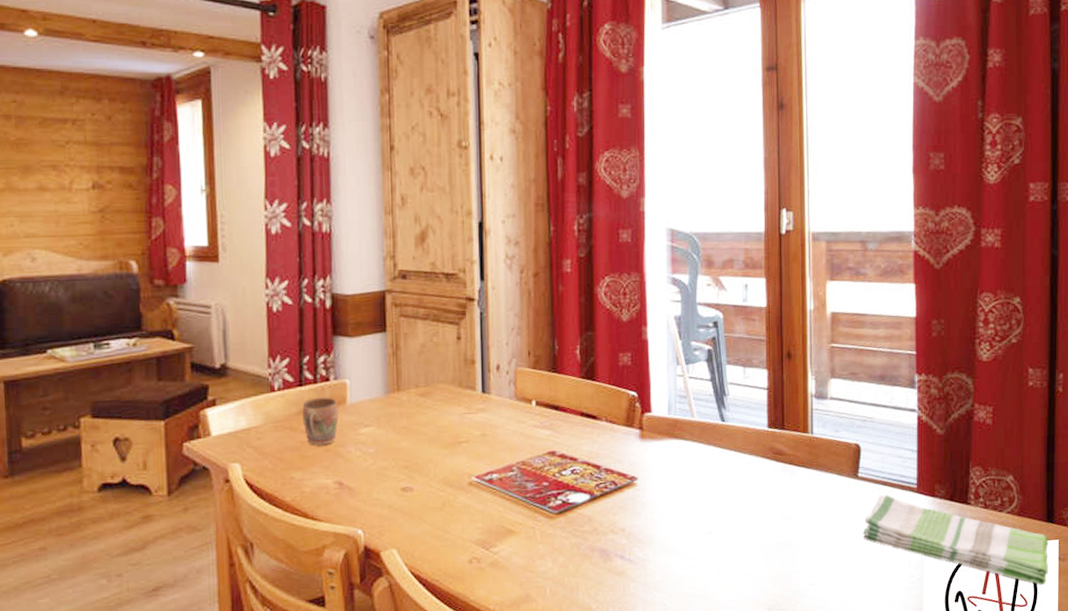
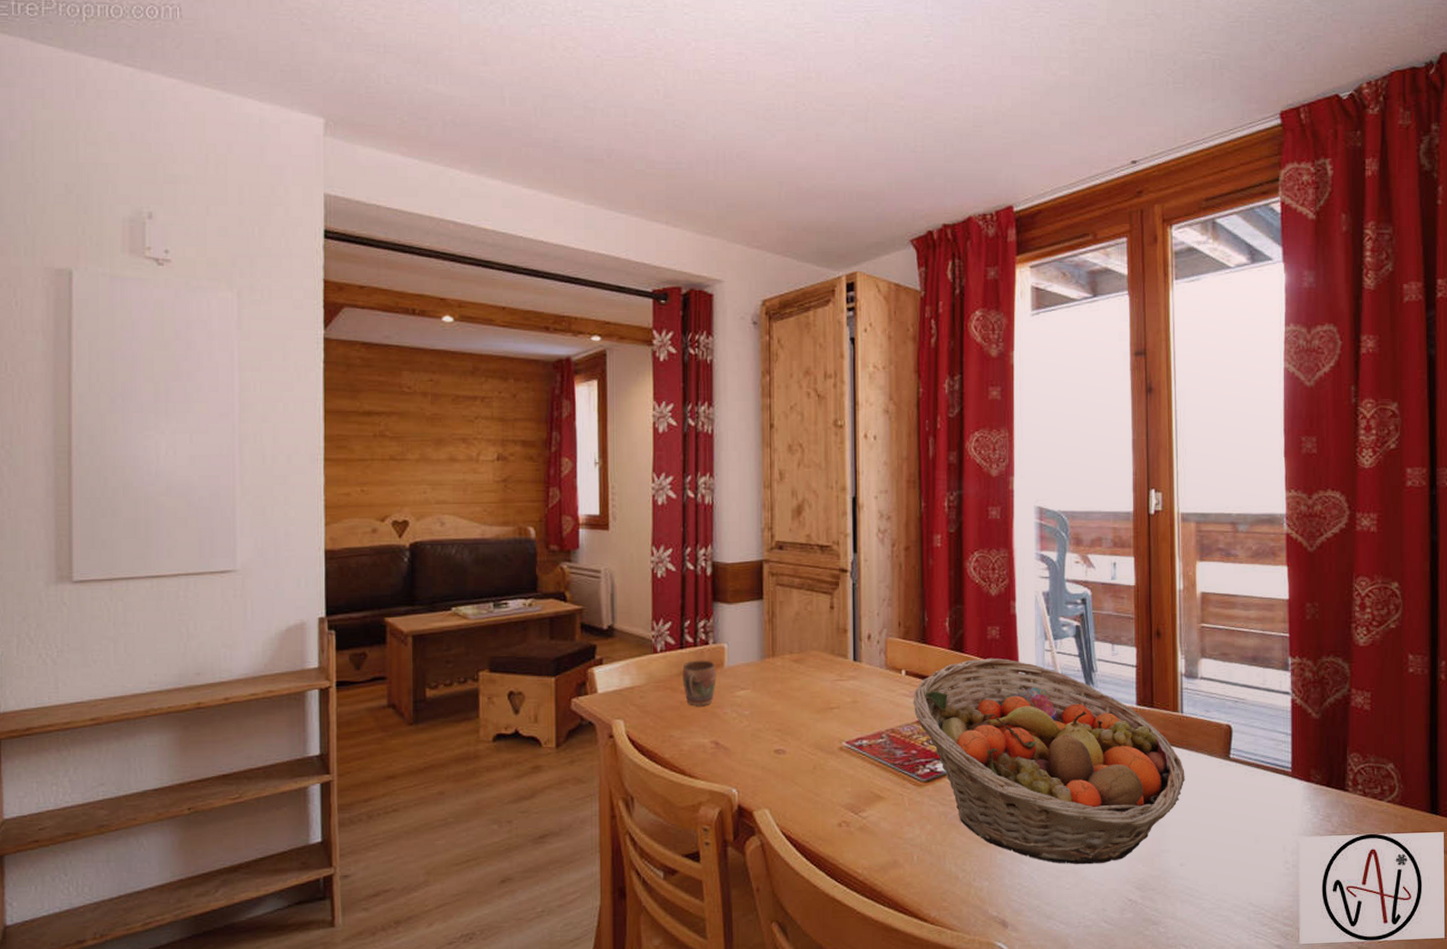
fruit basket: none [544,385,815,590] -> present [913,658,1185,865]
dish towel: present [862,495,1048,585] -> none [1235,778,1433,878]

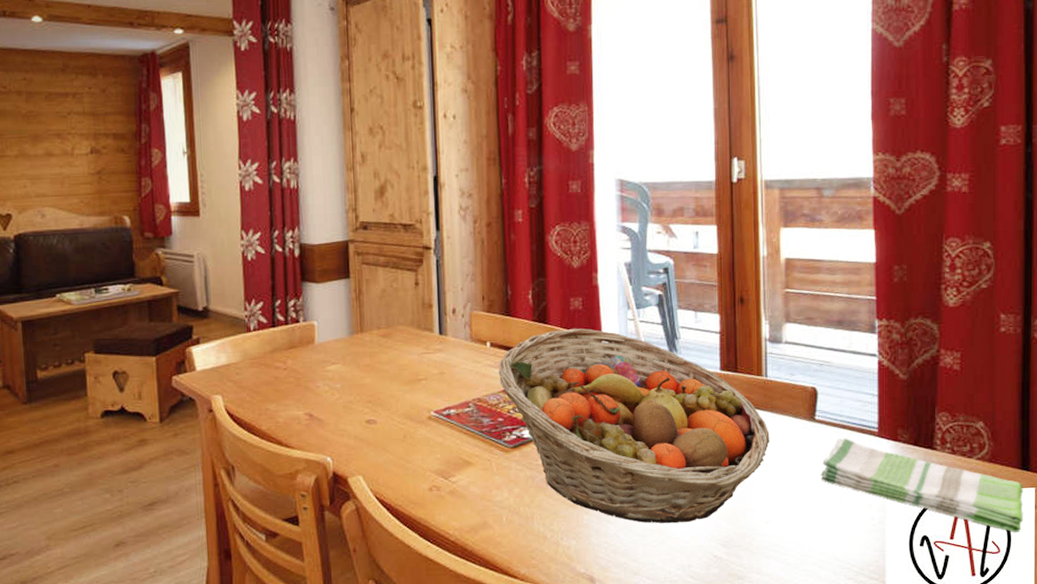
mug: present [682,660,717,706] -> none [275,337,308,381]
dish towel: none [1235,778,1433,878] -> present [820,438,1023,532]

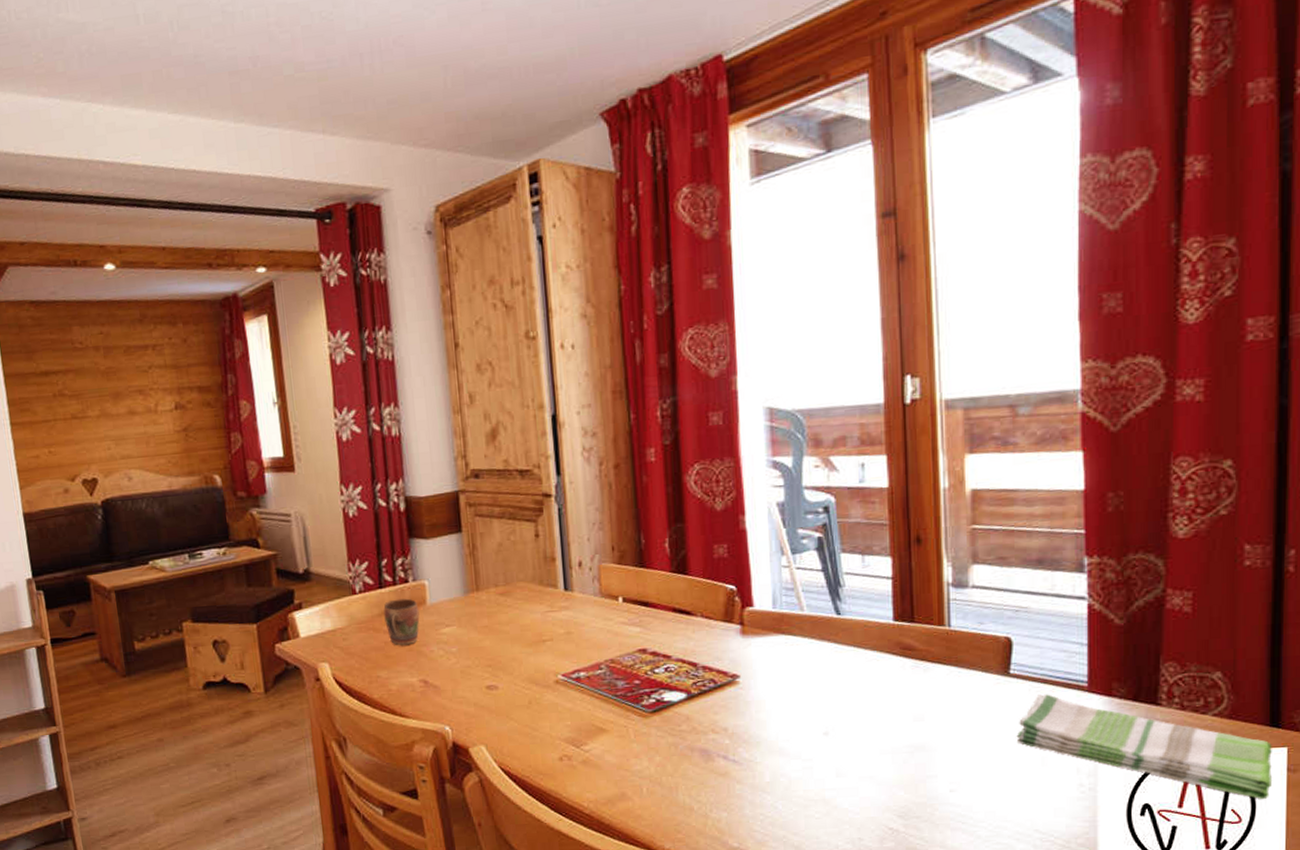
mug: none [275,337,308,381] -> present [383,598,420,646]
fruit basket: present [498,328,770,524] -> none [633,578,954,794]

